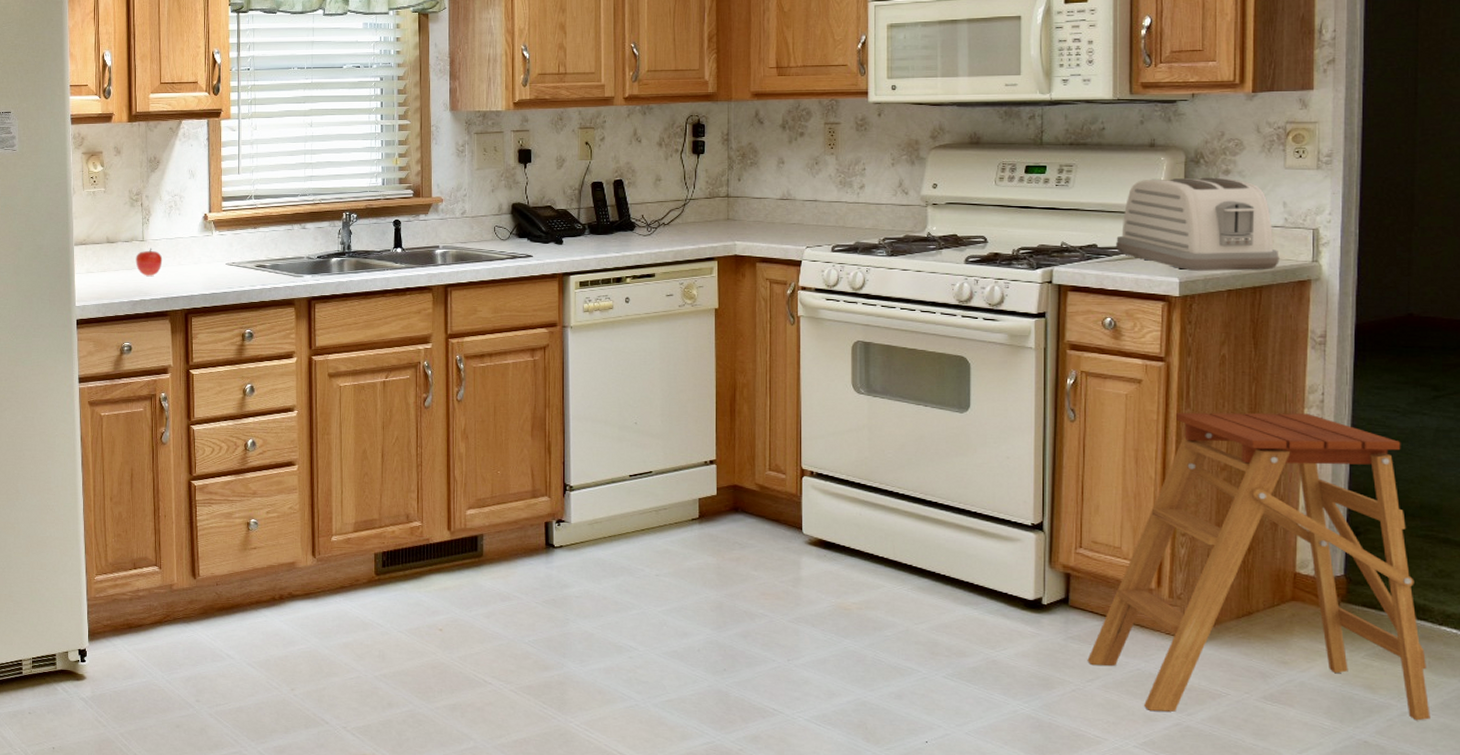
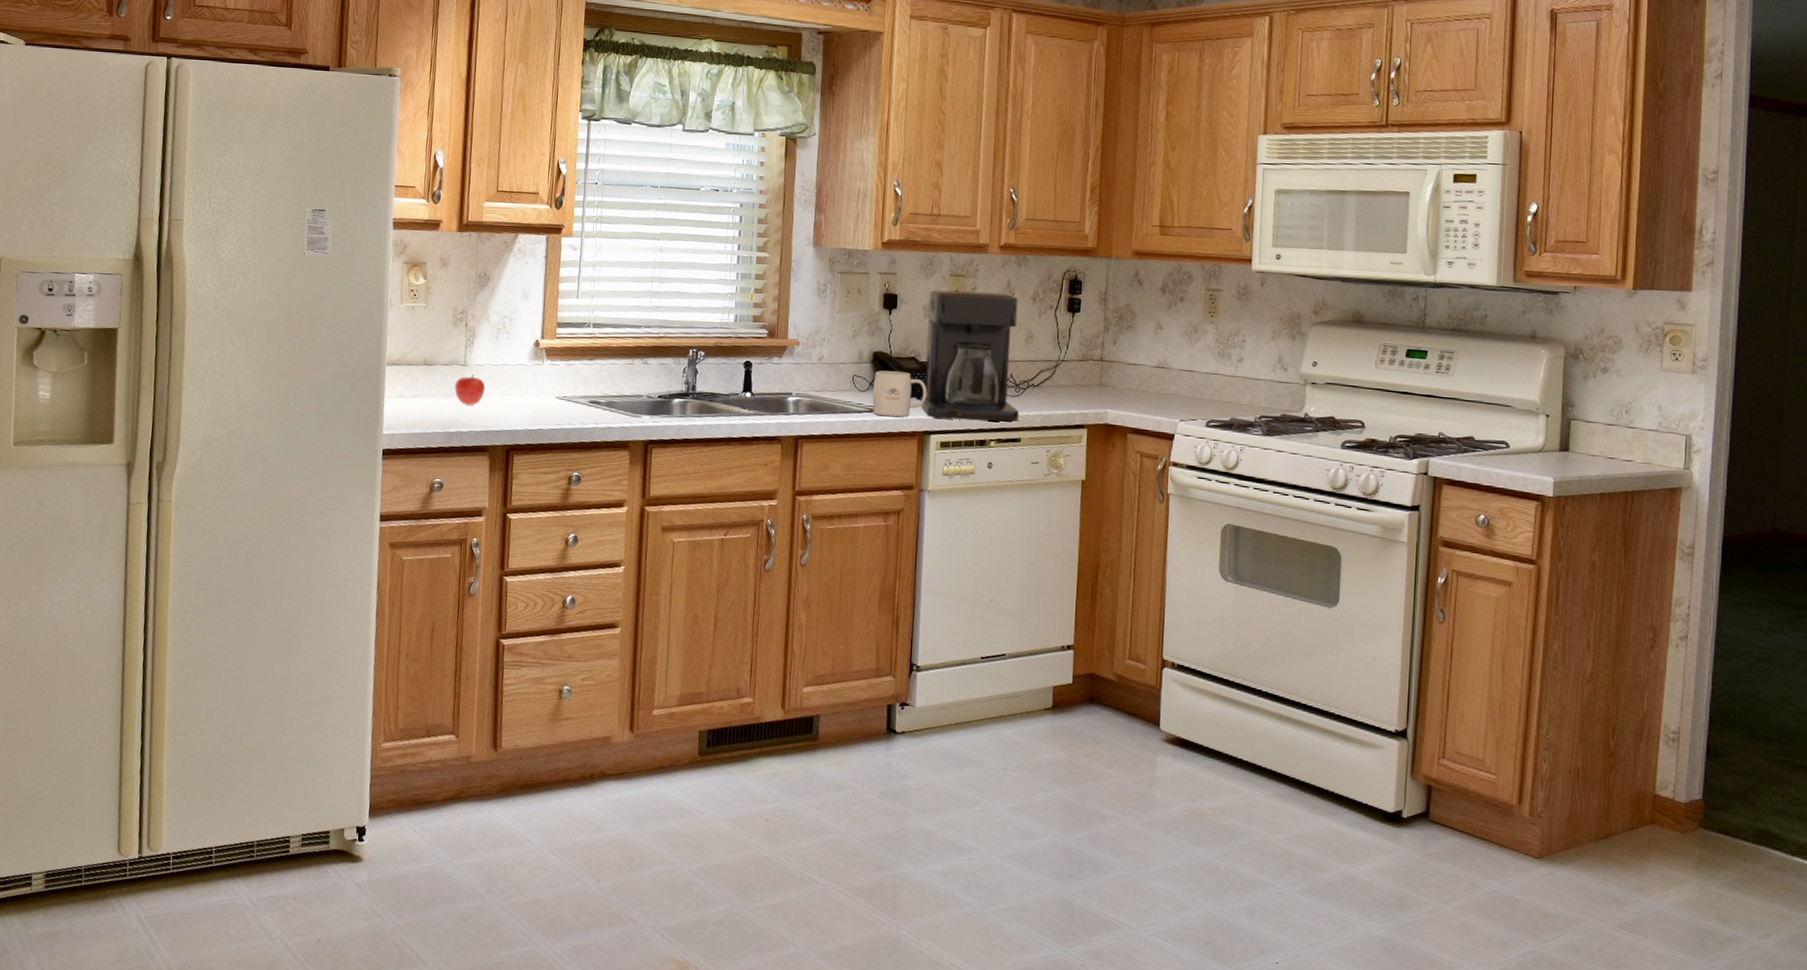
mug: none [513,220,564,262] -> present [872,370,928,417]
coffee maker: none [557,141,652,261] -> present [919,289,1019,423]
step ladder: present [1087,412,1430,721] -> none [1445,619,1781,956]
toaster: present [1115,177,1280,271] -> none [1492,372,1652,475]

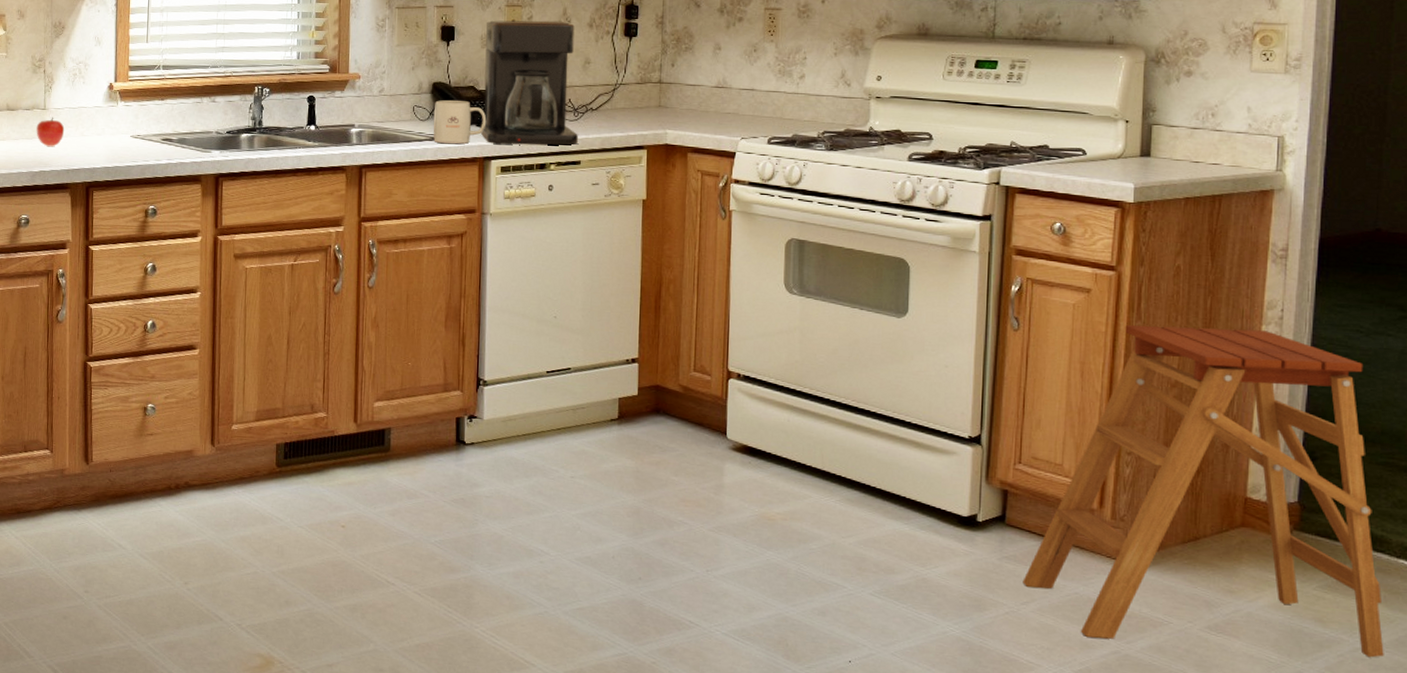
step ladder: none [1445,619,1781,956] -> present [1022,325,1384,658]

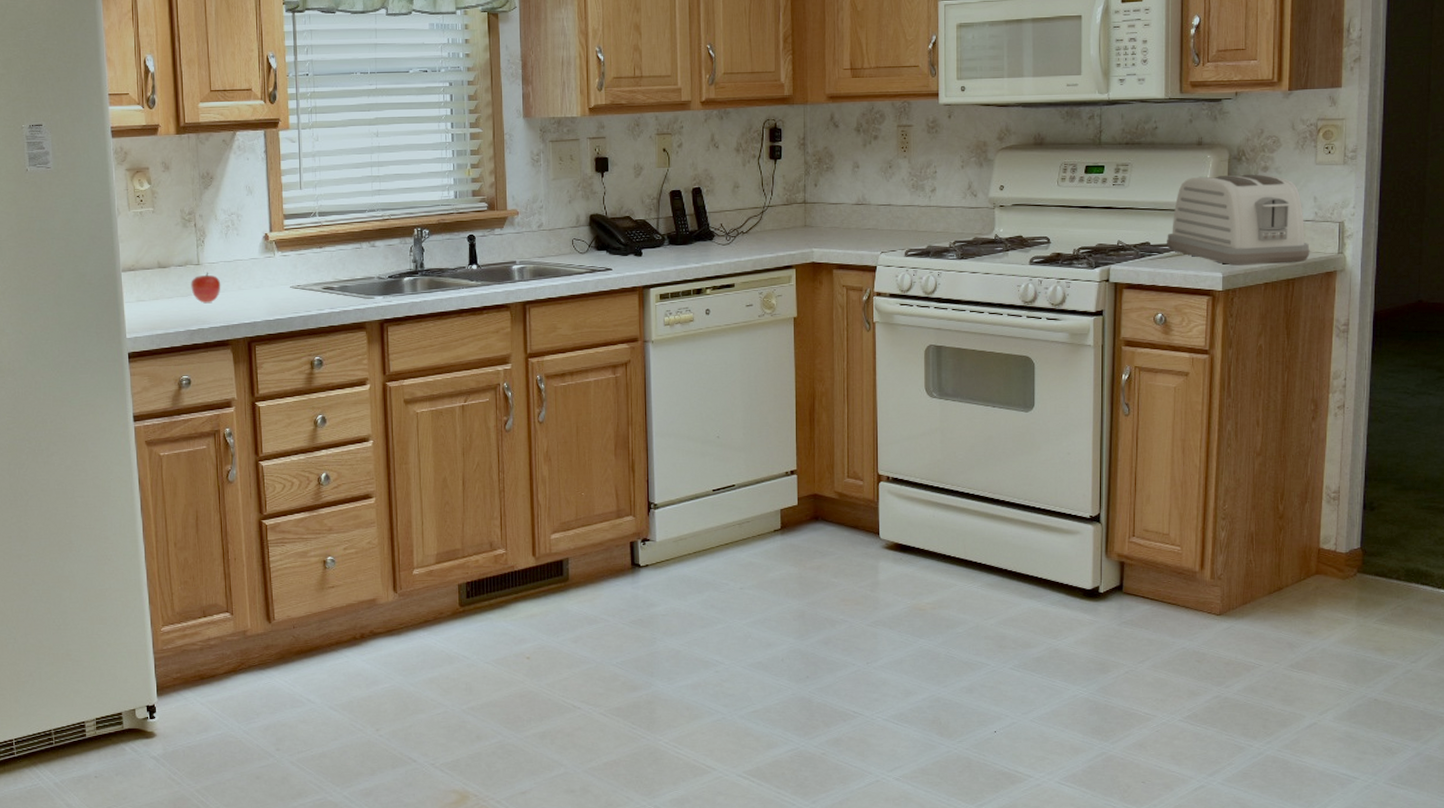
mug: present [433,100,487,145] -> none [592,231,644,275]
coffee maker: present [479,20,578,147] -> none [637,147,731,273]
step ladder: present [1022,325,1384,658] -> none [1139,398,1430,686]
toaster: none [1067,78,1242,178] -> present [1166,174,1310,266]

